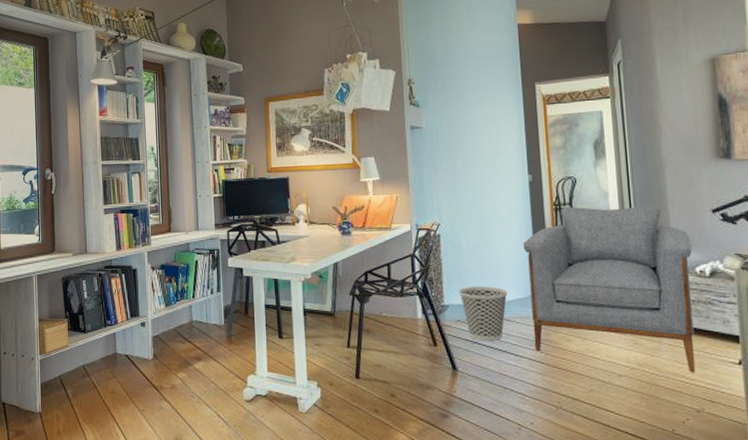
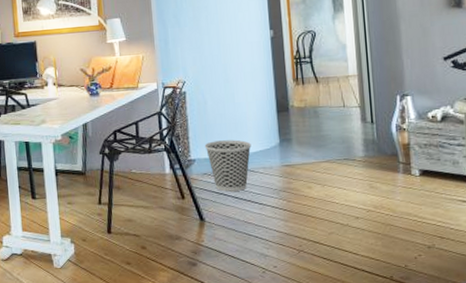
armchair: present [523,206,696,373] -> none [265,55,428,212]

